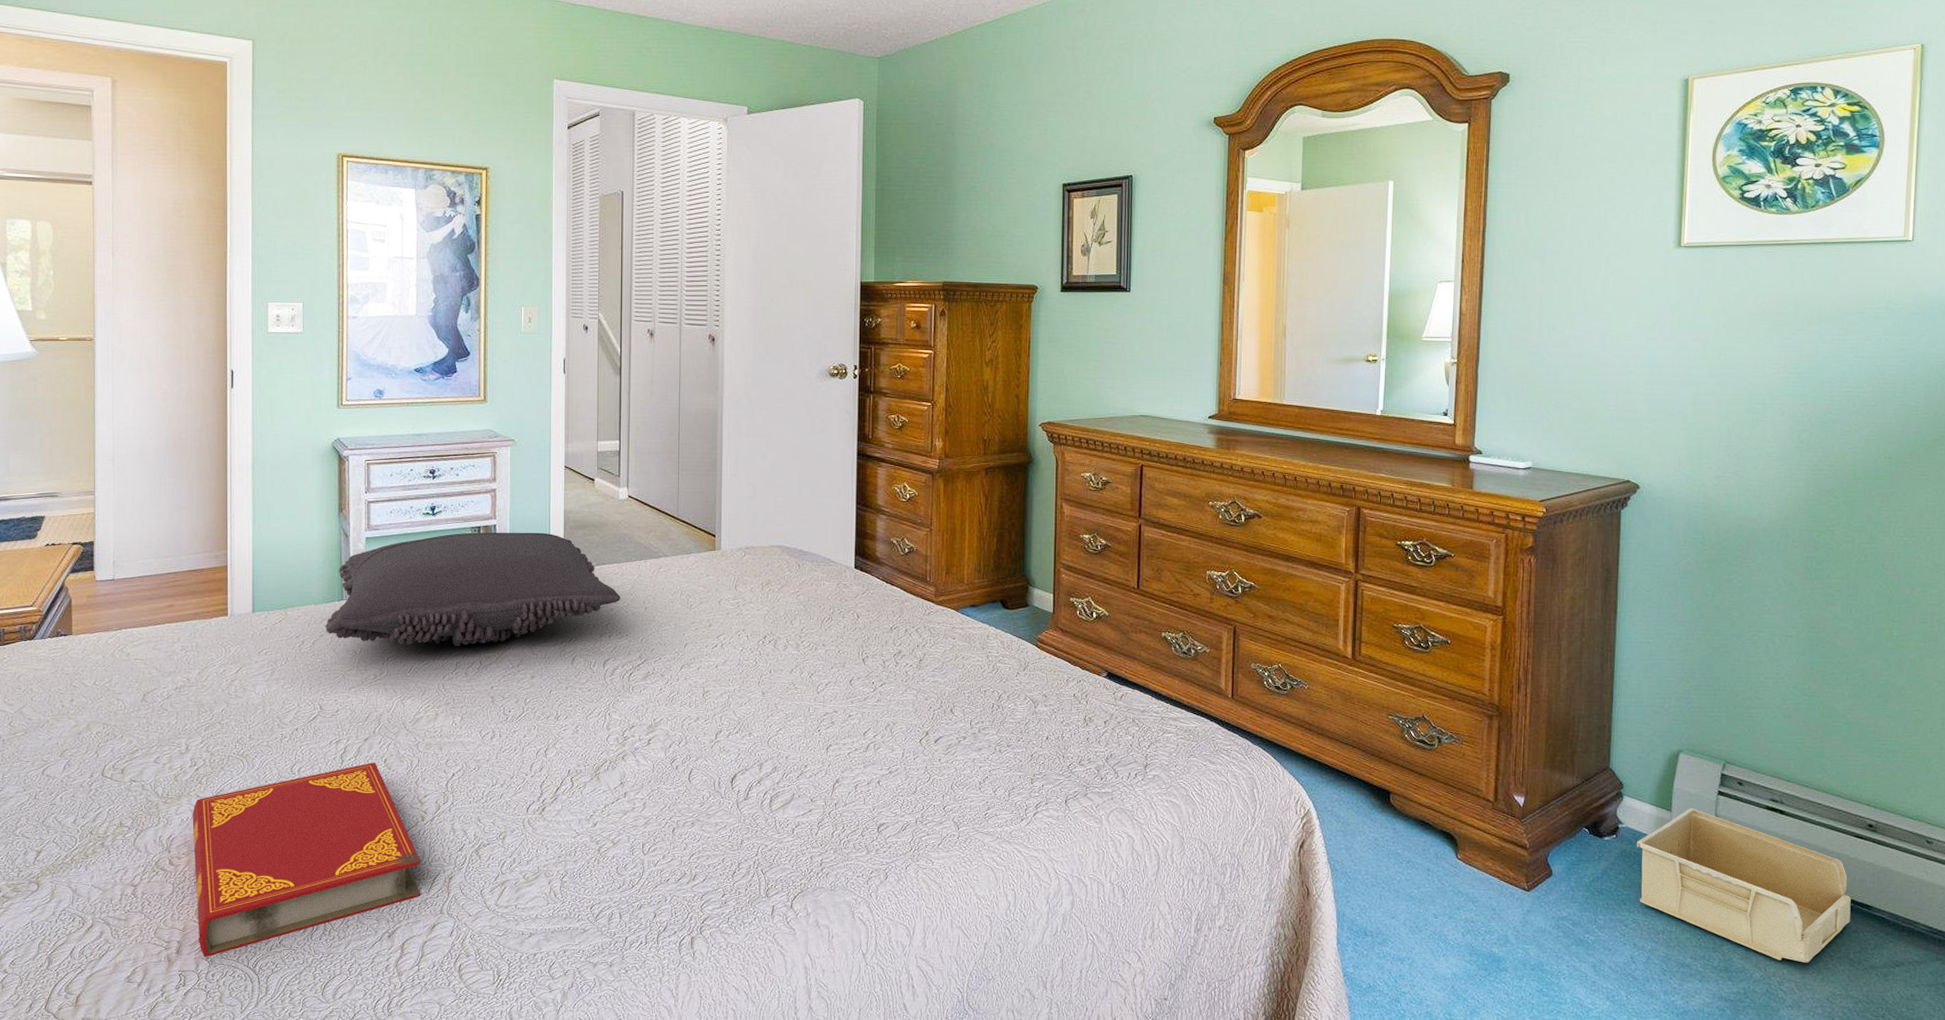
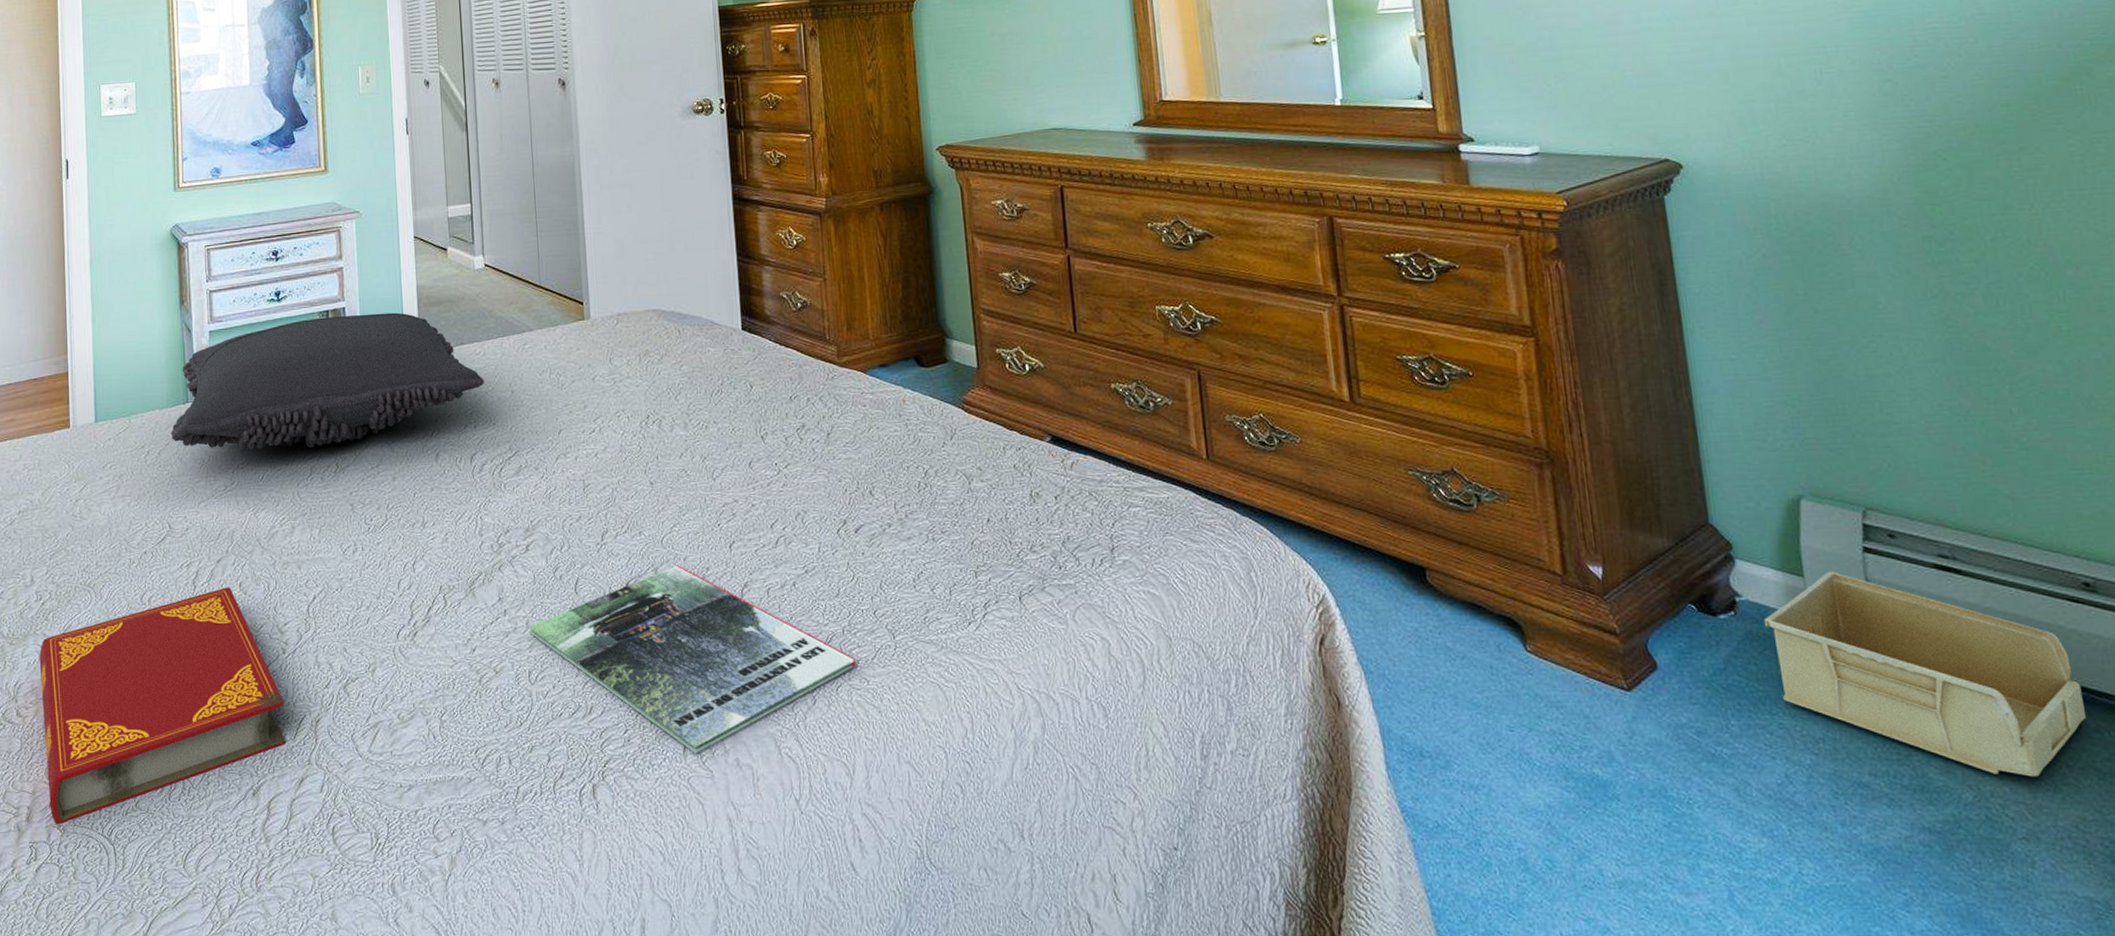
magazine: none [645,762,924,915] -> present [528,565,856,754]

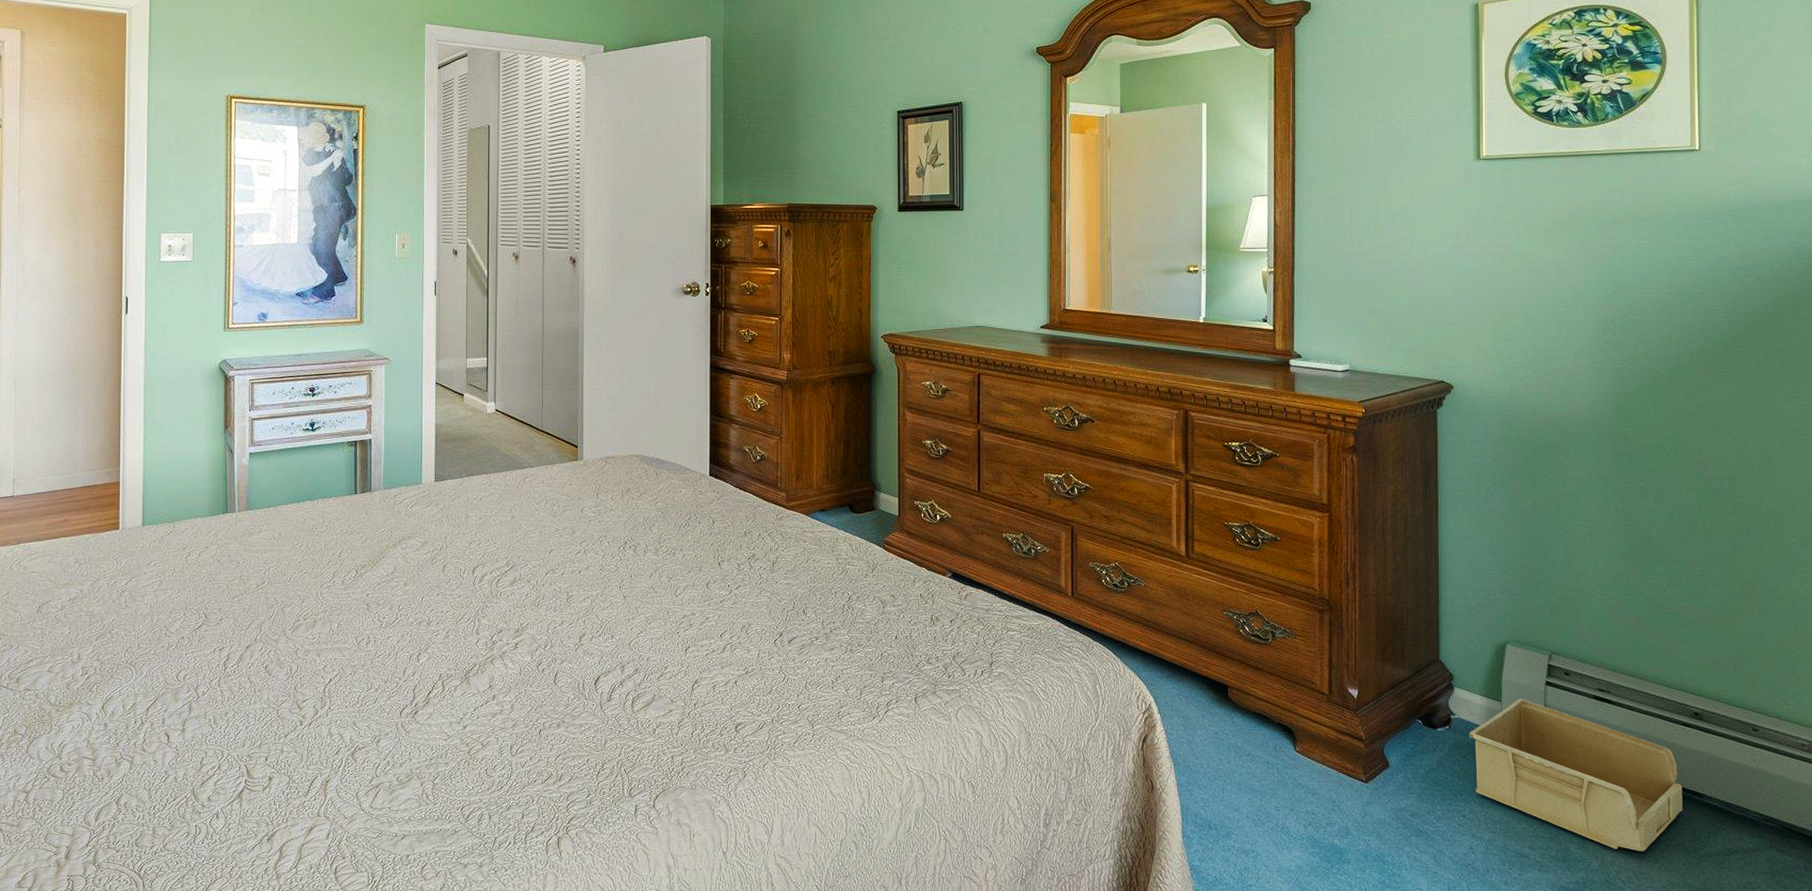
hardback book: present [39,587,286,825] -> none [82,669,299,862]
pillow: present [171,312,484,451] -> none [211,446,489,556]
magazine: present [528,565,856,754] -> none [512,664,780,815]

